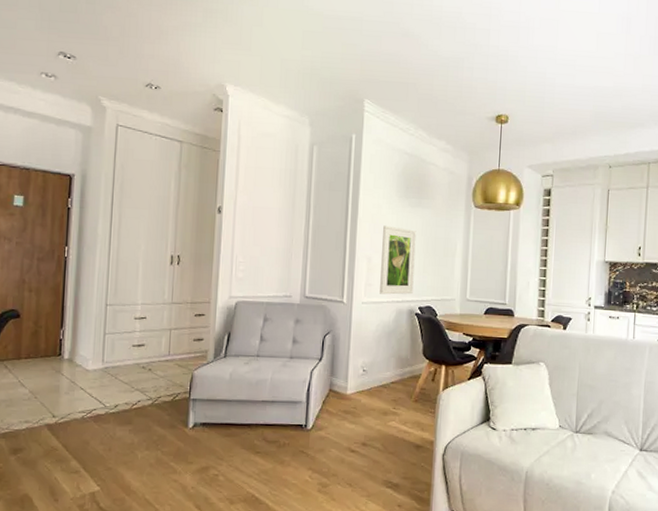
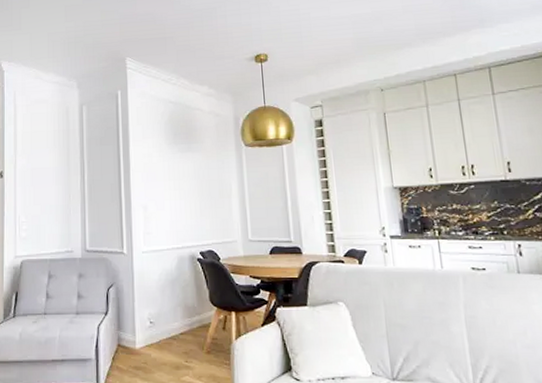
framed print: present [380,225,416,295] -> none [156,173,192,242]

